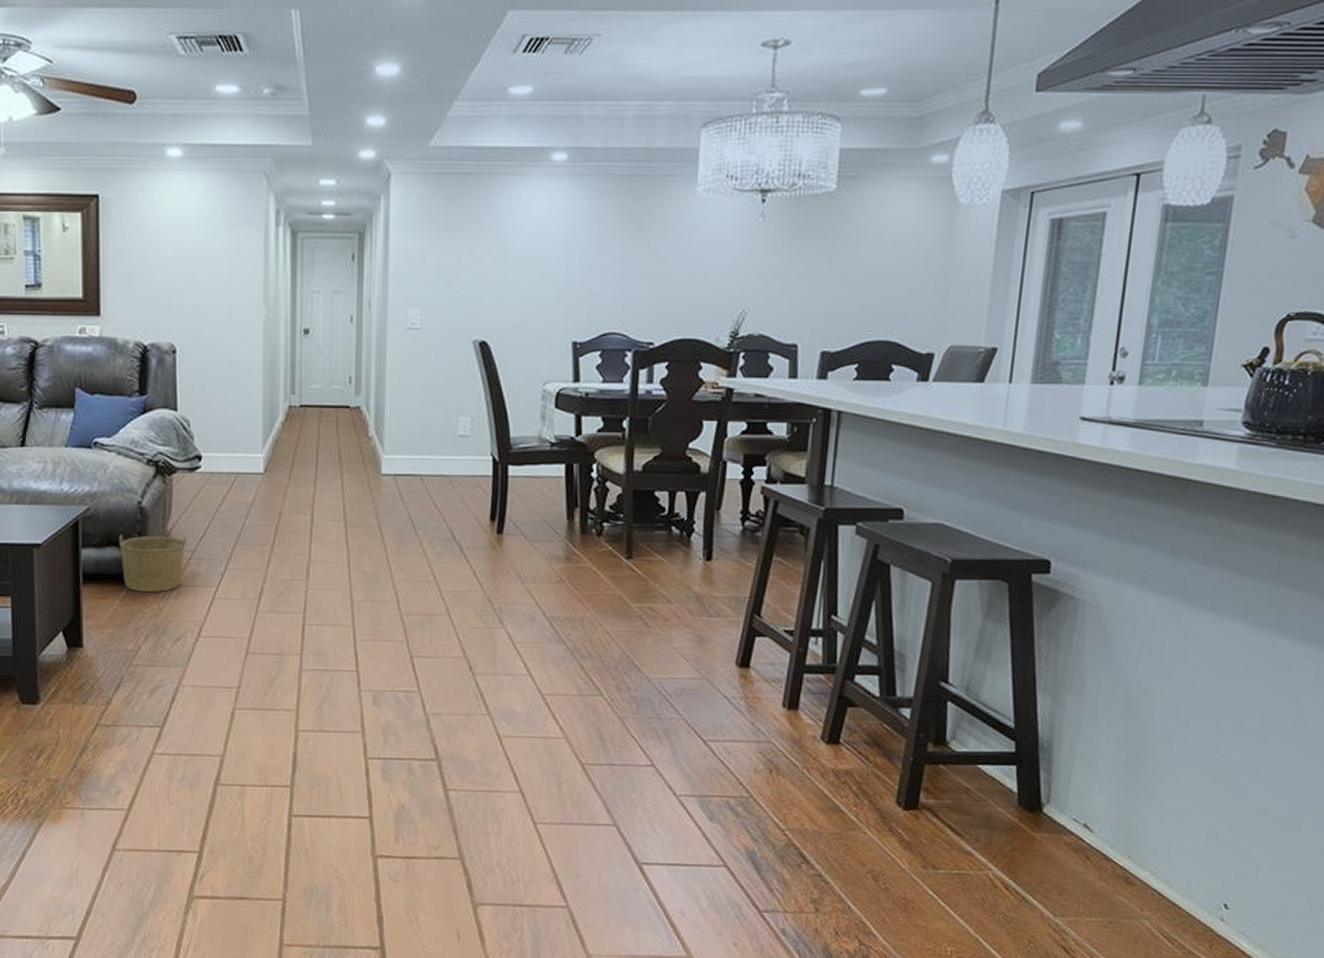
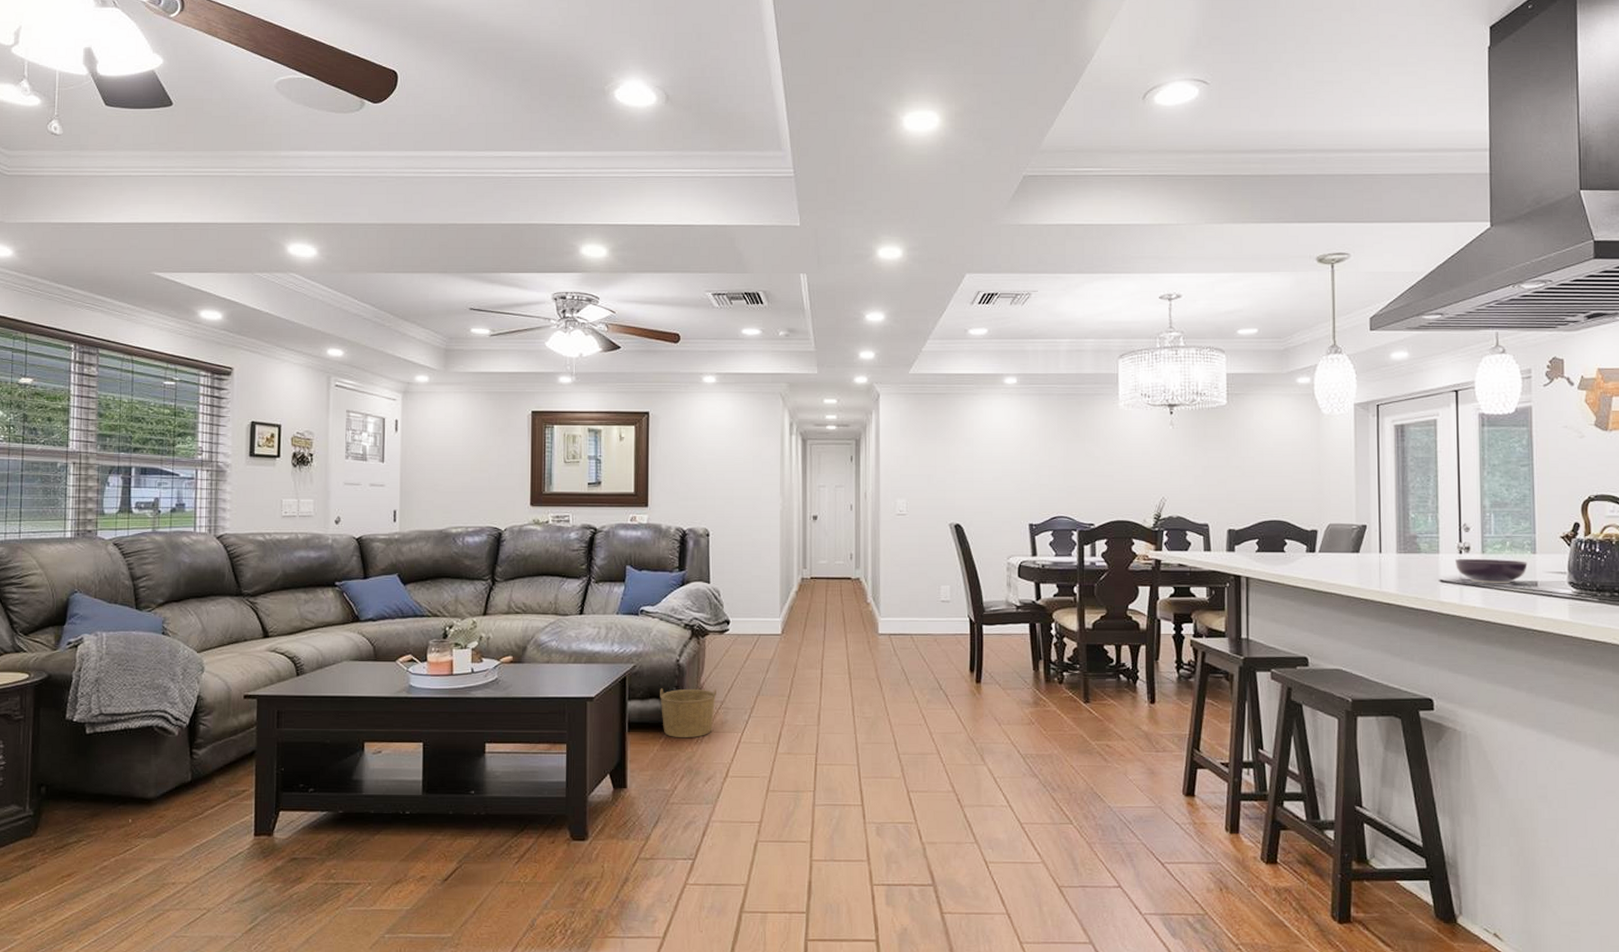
bowl: none [1102,390,1195,423] -> present [1454,558,1528,584]

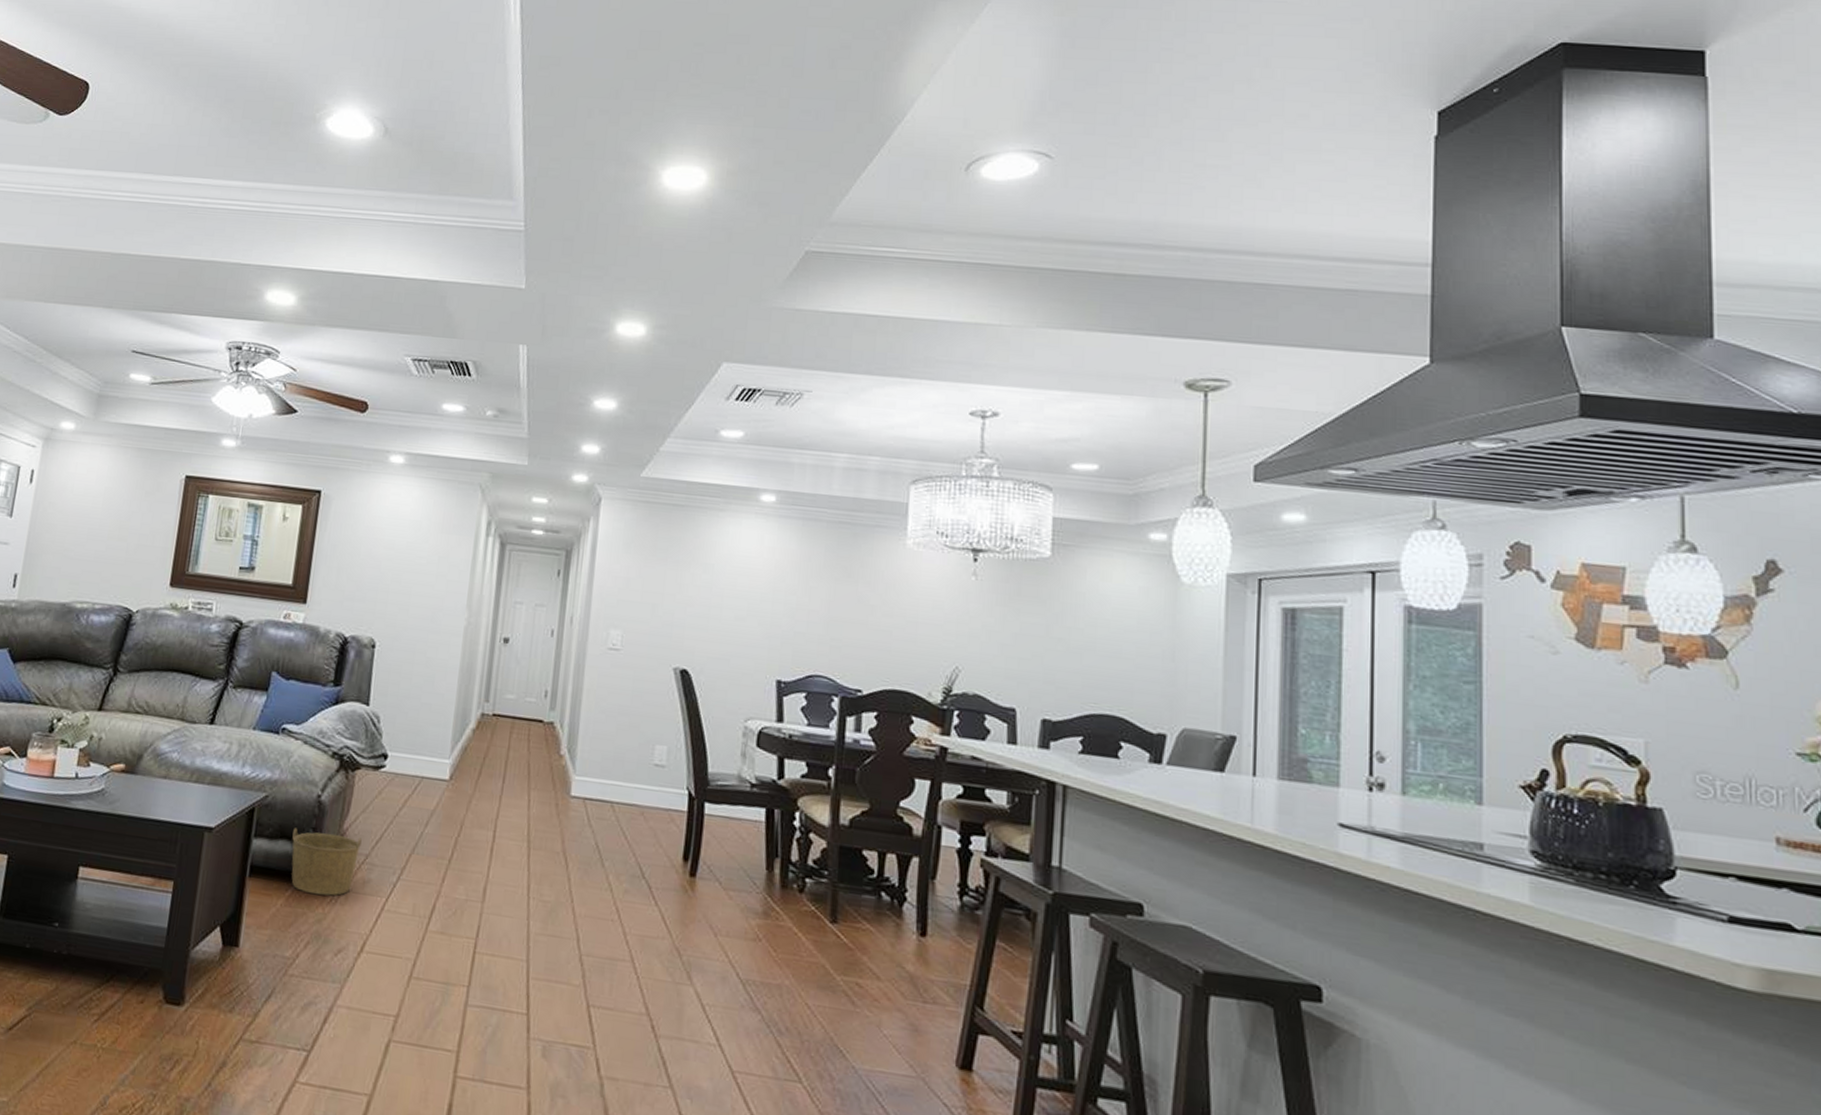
bowl: present [1454,558,1528,584] -> none [1361,797,1469,842]

